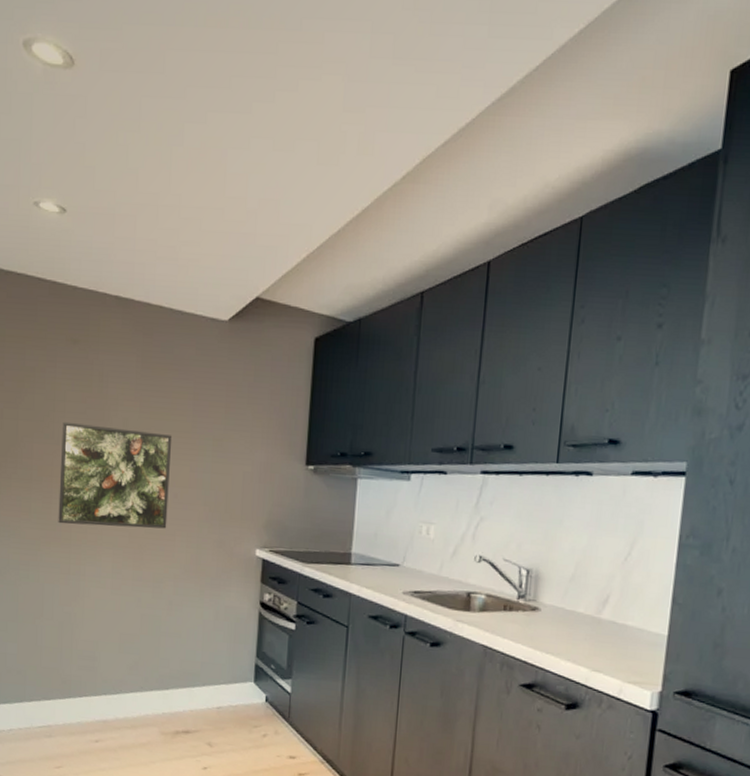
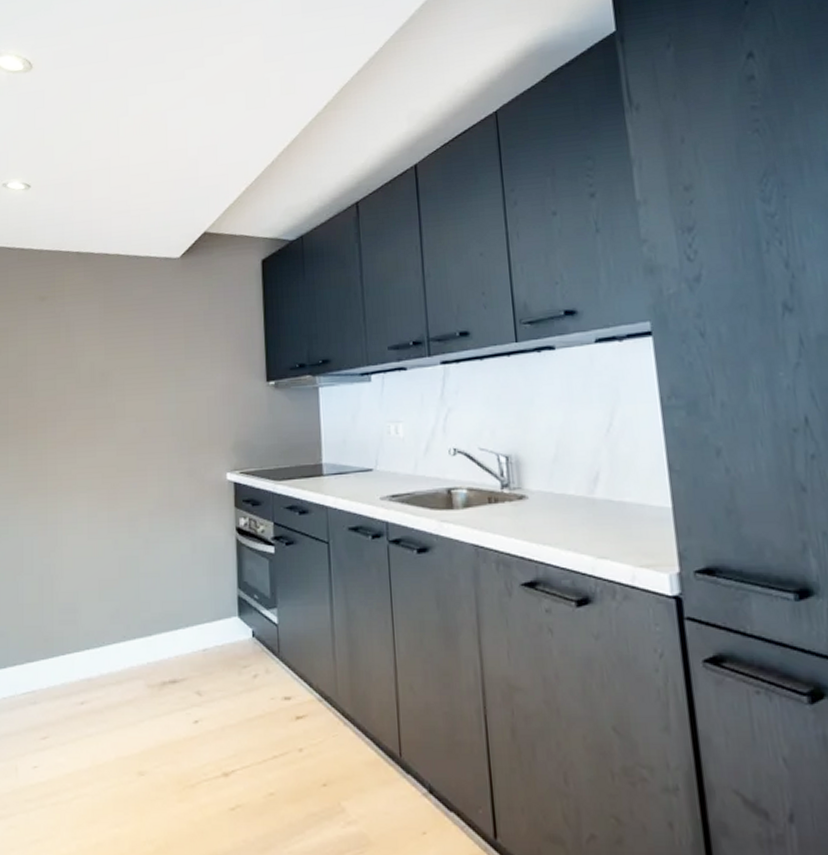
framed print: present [58,421,173,529] -> none [34,371,138,474]

